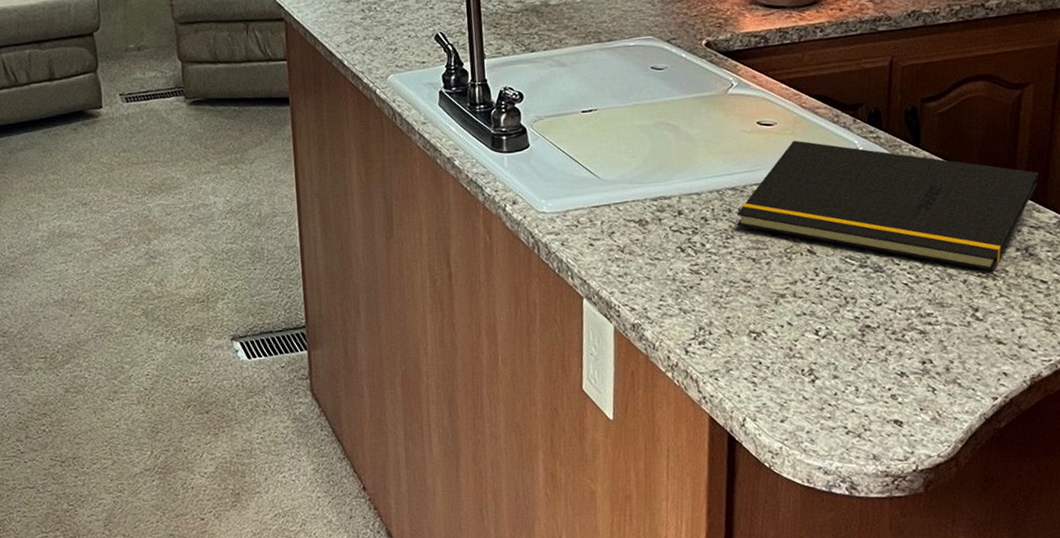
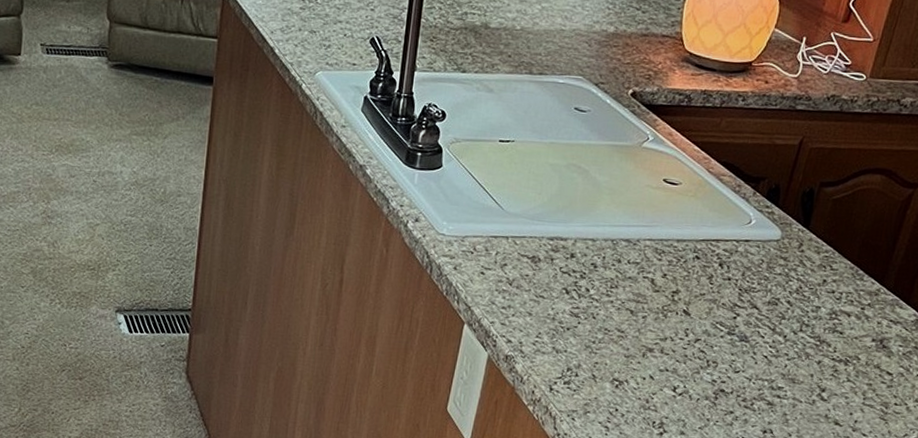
notepad: present [736,140,1039,272] -> none [623,203,910,357]

